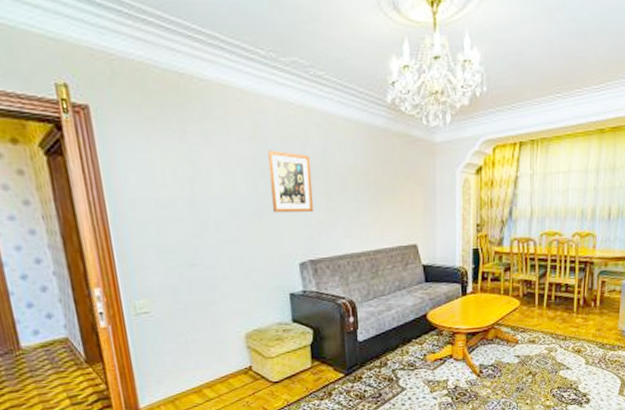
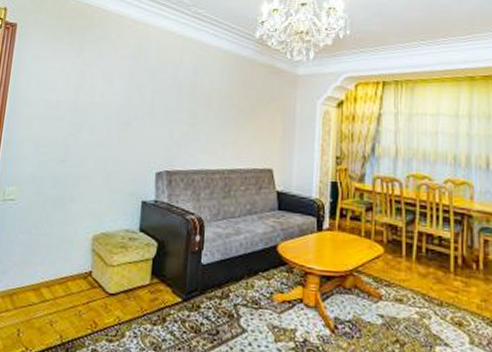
wall art: present [268,149,314,213] -> none [140,68,181,125]

